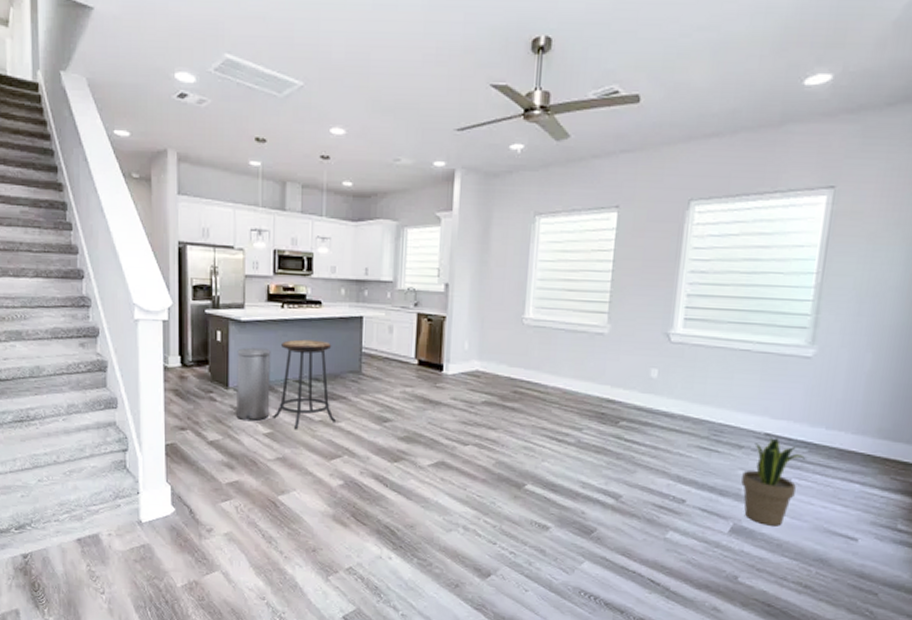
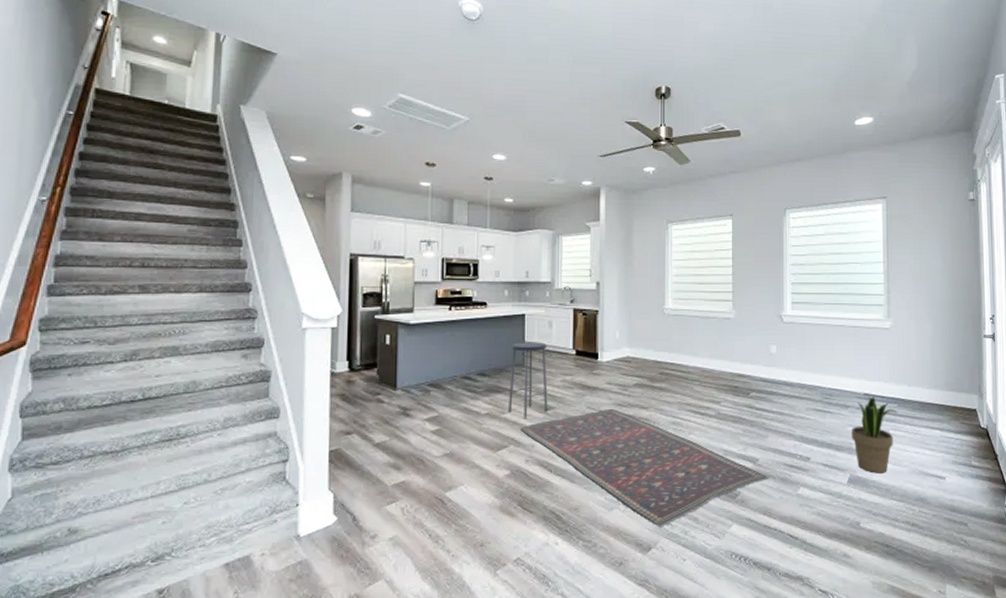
pedal bin: present [236,347,271,422] -> none [404,348,439,420]
bar stool: present [273,339,336,430] -> none [440,338,501,425]
bar stool: none [343,347,386,430] -> present [508,342,548,419]
area rug: none [356,426,634,555] -> present [521,409,770,527]

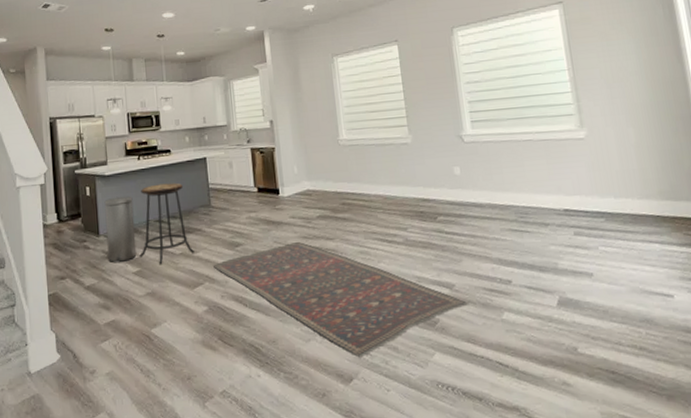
pedal bin: none [404,348,439,420] -> present [104,196,137,263]
bar stool: none [440,338,501,425] -> present [139,182,194,265]
bar stool: present [508,342,548,419] -> none [196,182,237,257]
potted plant: present [852,397,897,473] -> none [554,212,606,294]

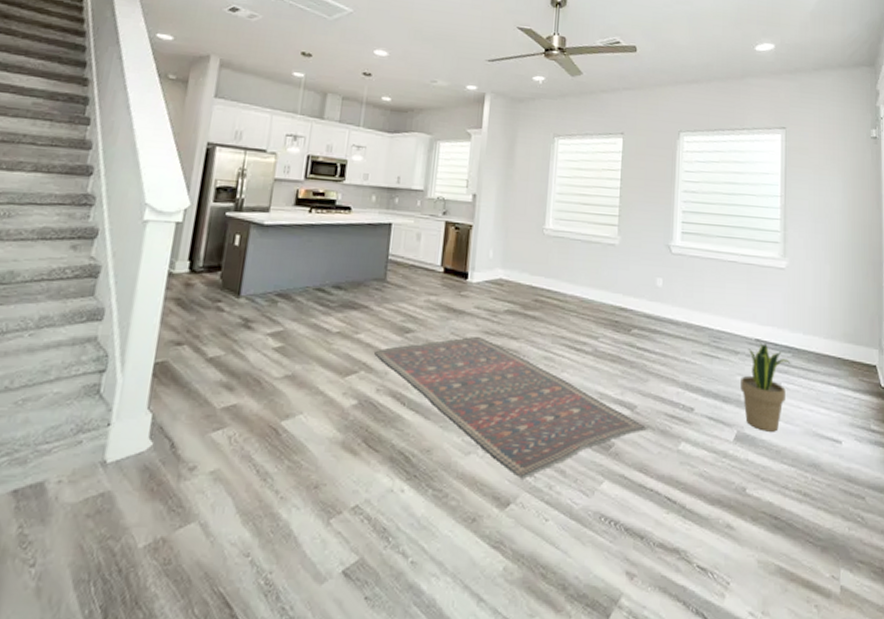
pedal bin: present [104,196,137,263] -> none [244,252,293,334]
bar stool: present [139,182,194,265] -> none [286,245,358,343]
potted plant: none [554,212,606,294] -> present [740,343,791,432]

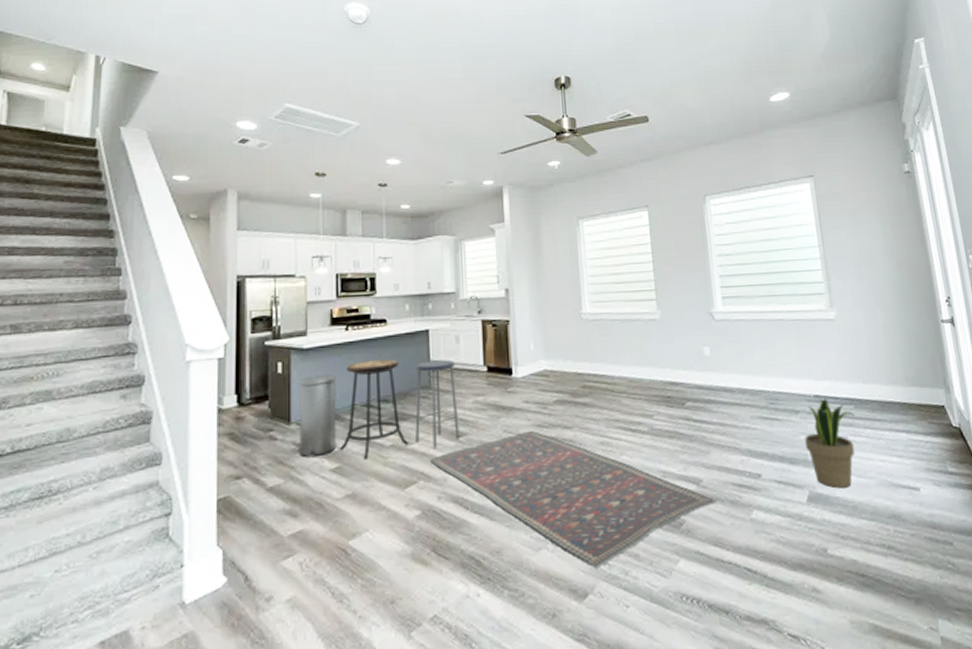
pedal bin: none [244,252,293,334] -> present [300,374,337,458]
bar stool: none [286,245,358,343] -> present [340,359,408,460]
bar stool: none [363,254,413,342] -> present [415,359,459,449]

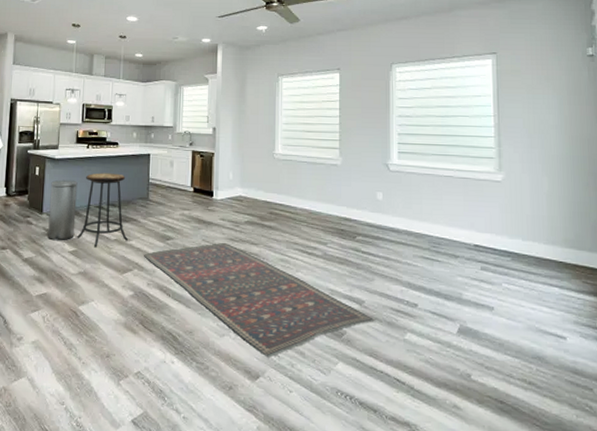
bar stool: present [415,359,459,449] -> none [134,178,168,247]
potted plant: present [805,398,855,489] -> none [461,248,511,327]

